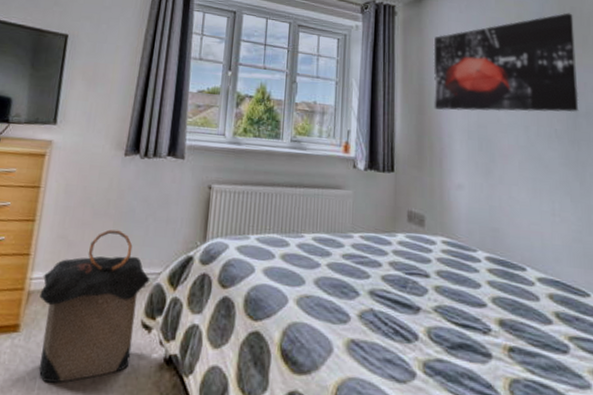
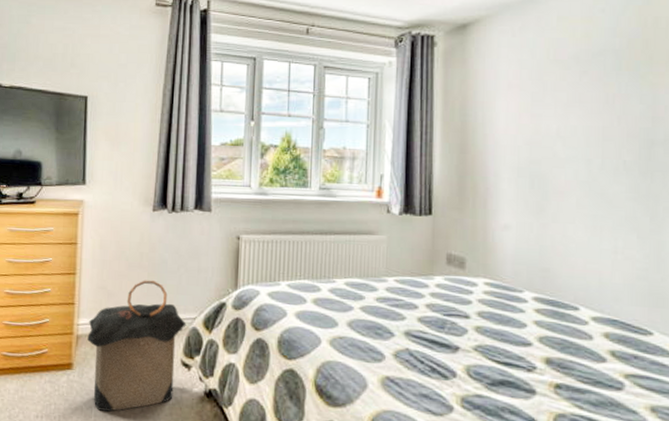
wall art: present [433,12,579,113] -> none [478,25,657,148]

